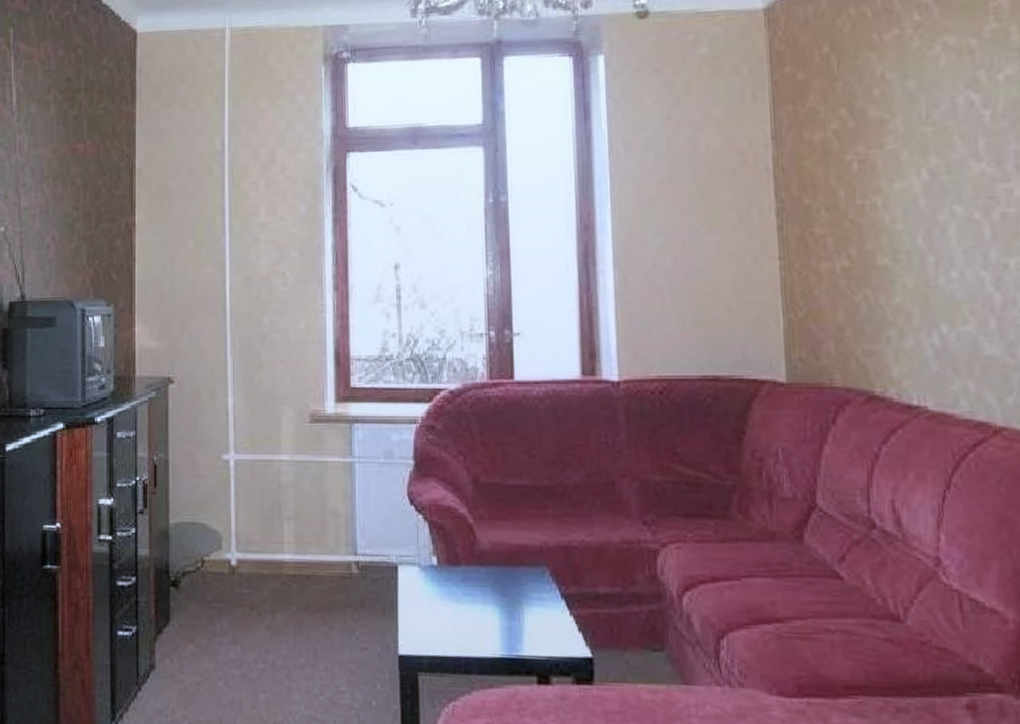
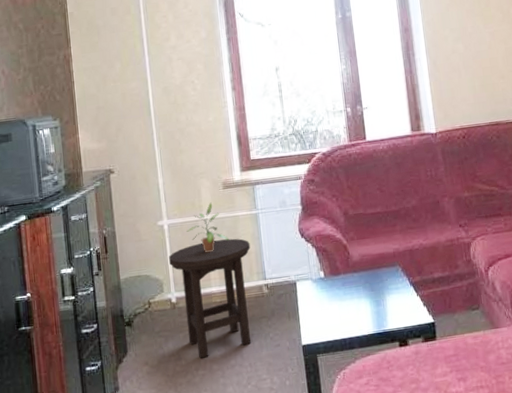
stool: none [232,491,340,647] -> present [169,238,251,359]
potted plant: none [258,438,312,506] -> present [186,202,229,253]

